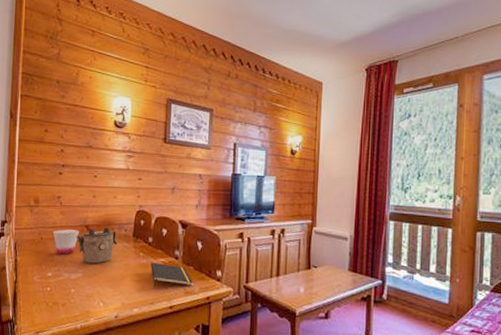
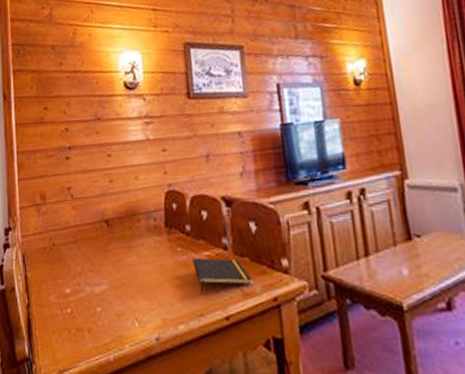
cup: present [53,229,79,255] -> none [66,227,98,263]
teapot: present [76,227,118,264] -> none [94,219,147,270]

